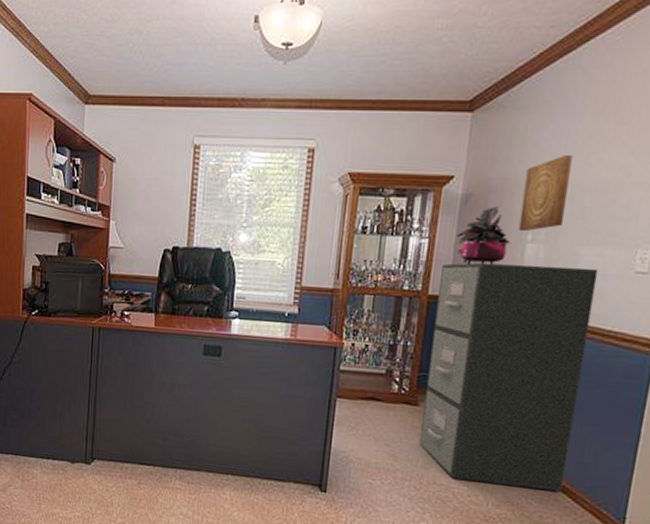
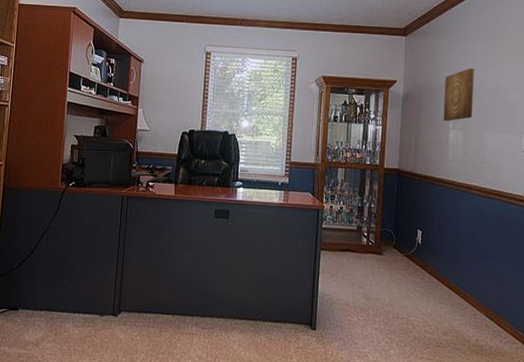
filing cabinet: present [419,263,599,491] -> none [385,144,499,319]
potted plant: present [456,206,511,265] -> none [401,103,439,146]

